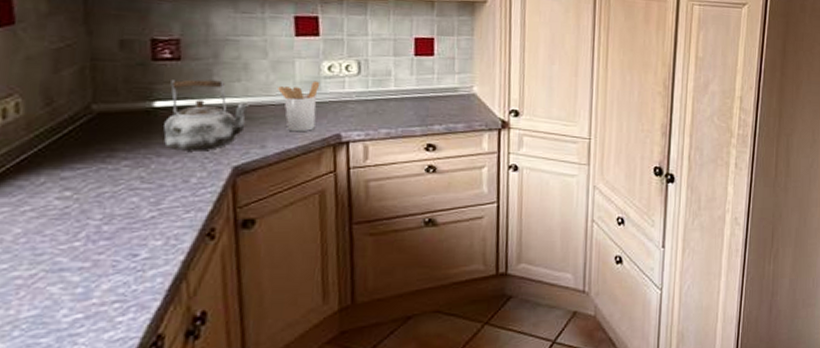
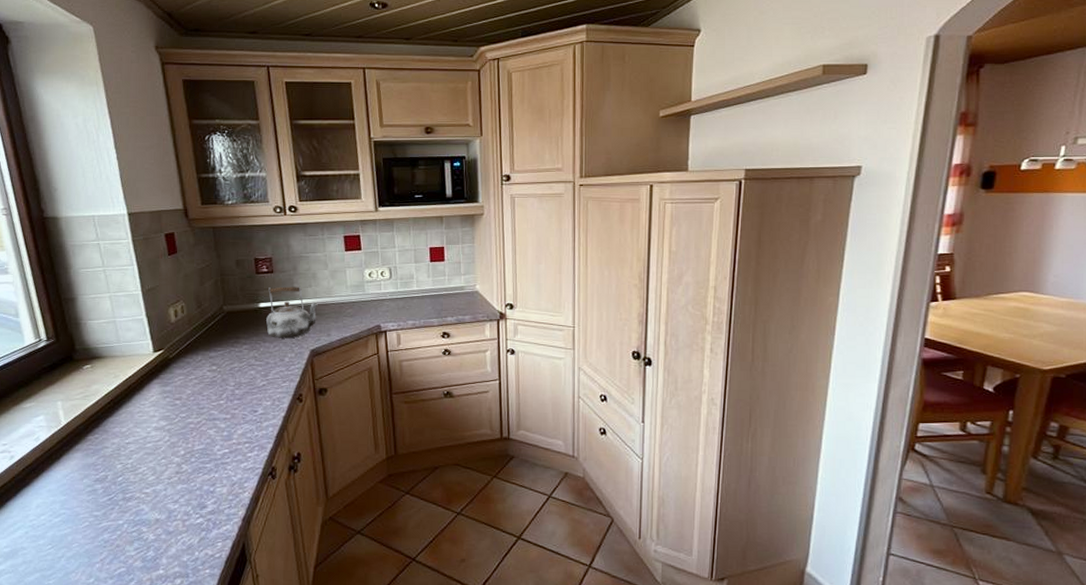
utensil holder: present [278,81,321,132] -> none [336,284,364,324]

